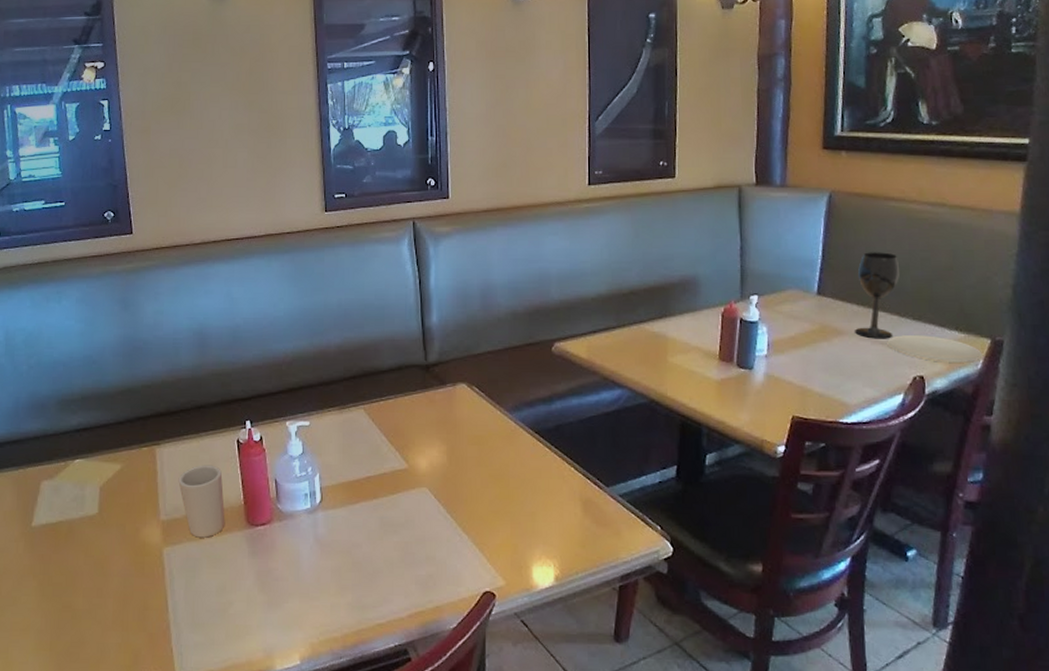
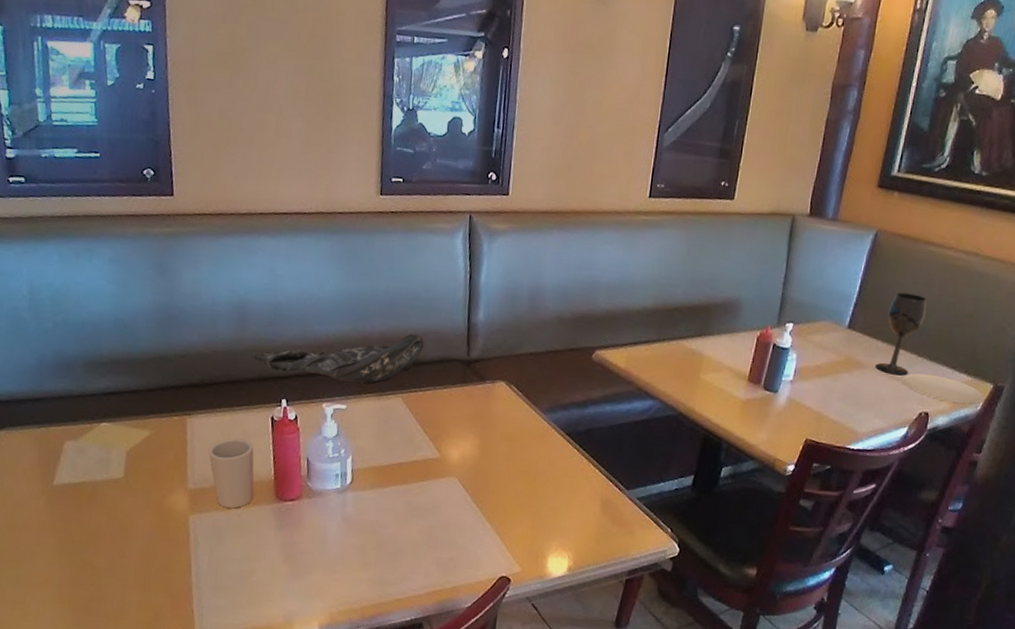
jacket: none [215,343,381,397] -> present [253,333,424,384]

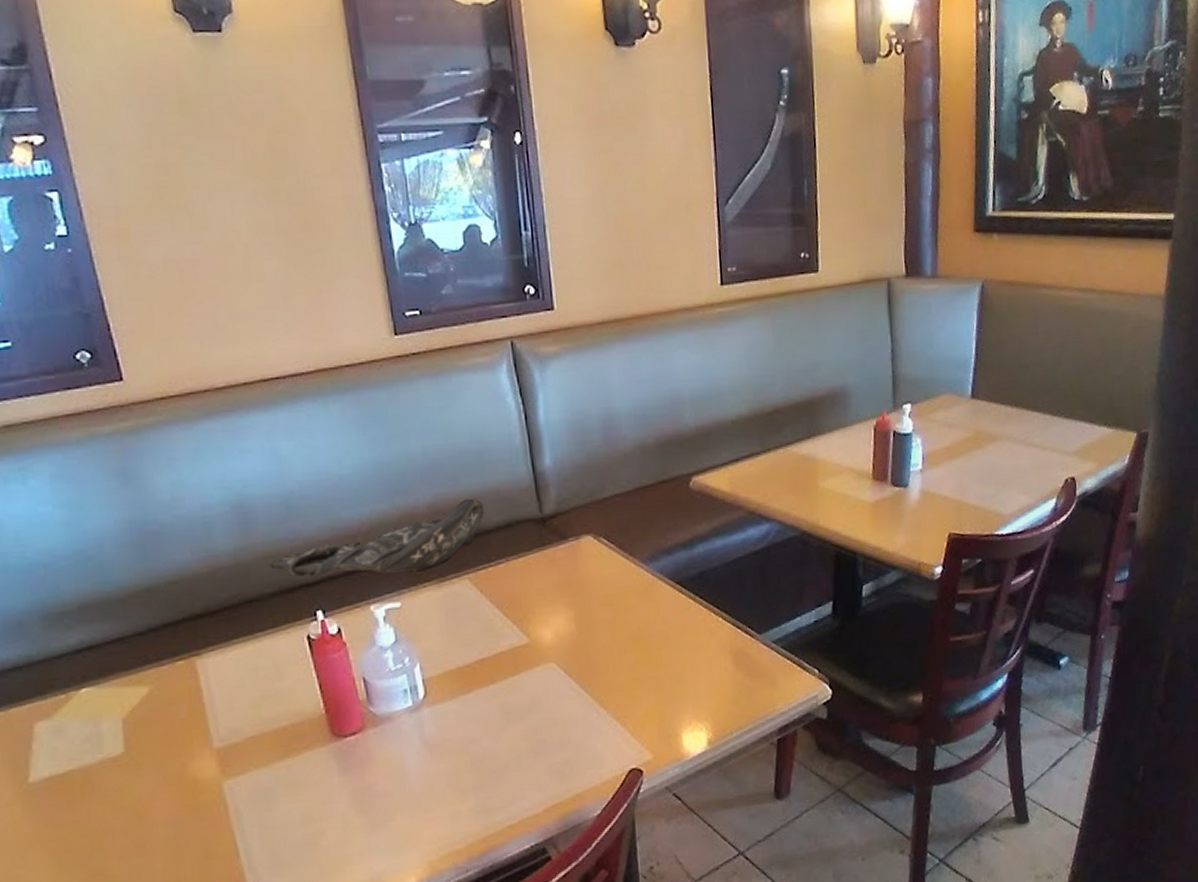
mug: present [208,438,254,509] -> none [232,671,303,763]
wine glass: present [875,292,927,376] -> none [1009,346,1053,442]
plate: present [902,373,984,404] -> none [1040,433,1129,461]

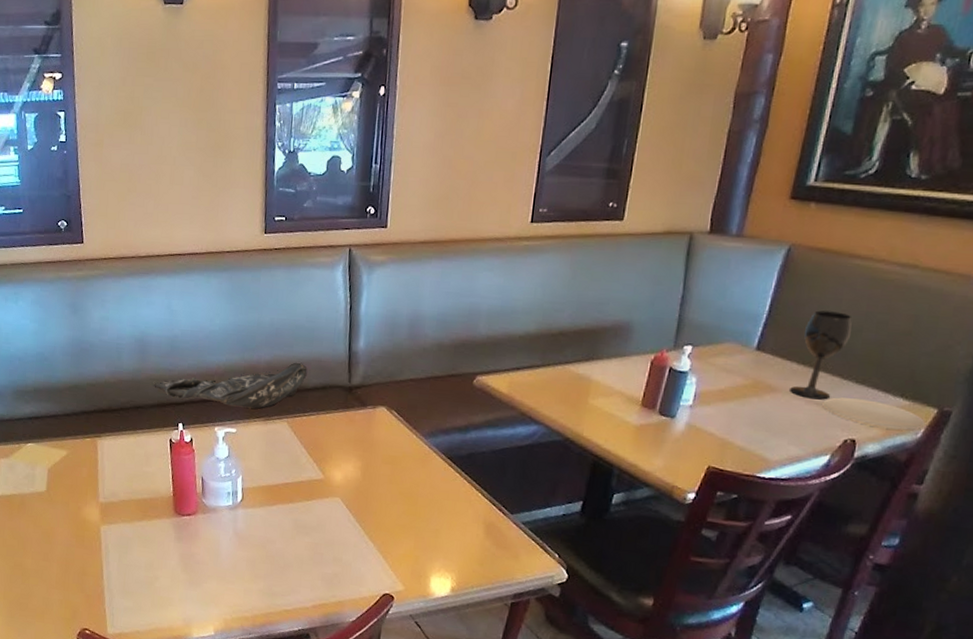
wine glass: none [1009,346,1053,442] -> present [790,310,853,400]
plate: none [1040,433,1129,461] -> present [822,397,926,431]

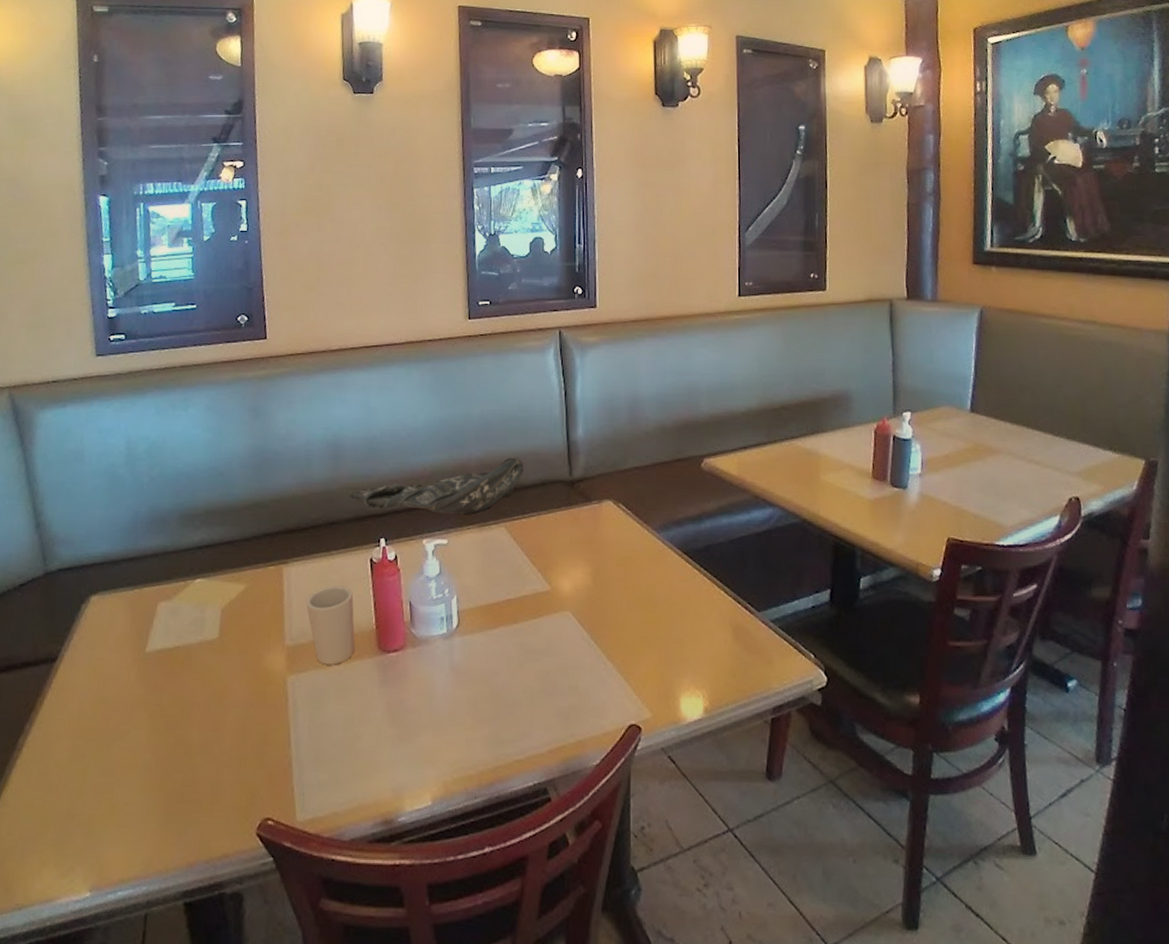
mug: none [116,458,156,521] -> present [306,585,355,665]
wine glass: present [790,310,853,400] -> none [1009,369,1053,459]
plate: present [822,397,926,431] -> none [1041,455,1138,484]

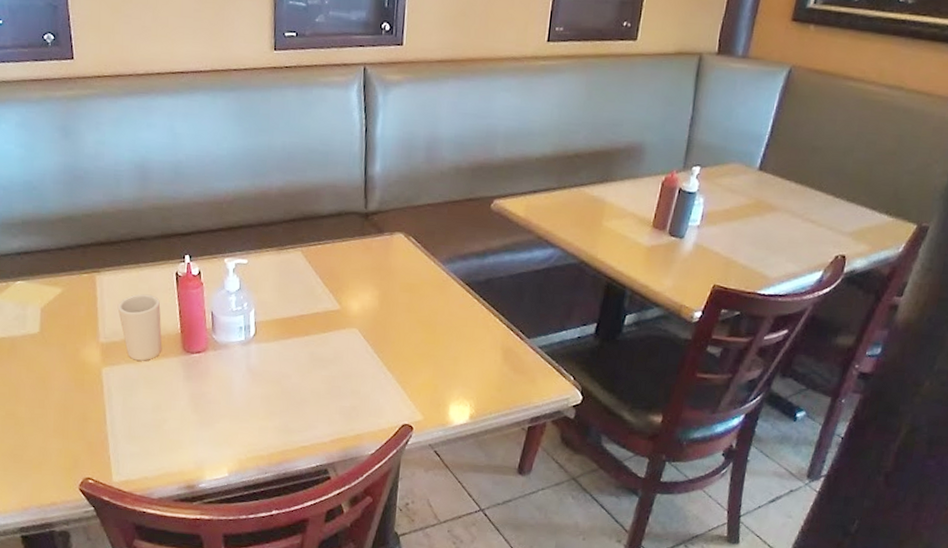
jacket: present [349,457,524,514] -> none [156,188,322,238]

